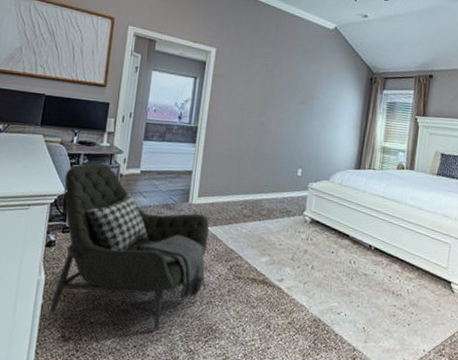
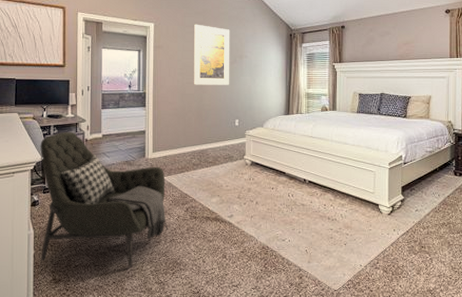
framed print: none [254,54,303,129] -> present [193,24,230,85]

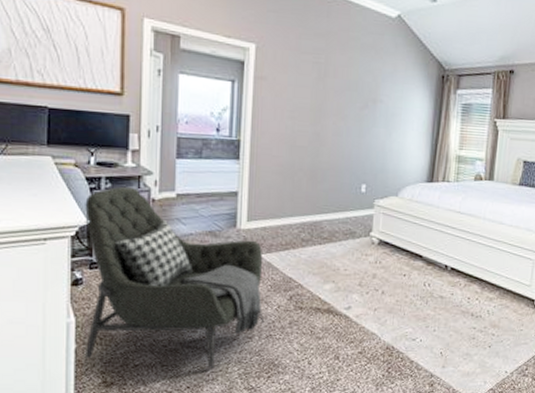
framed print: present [193,24,230,85] -> none [307,50,362,138]

